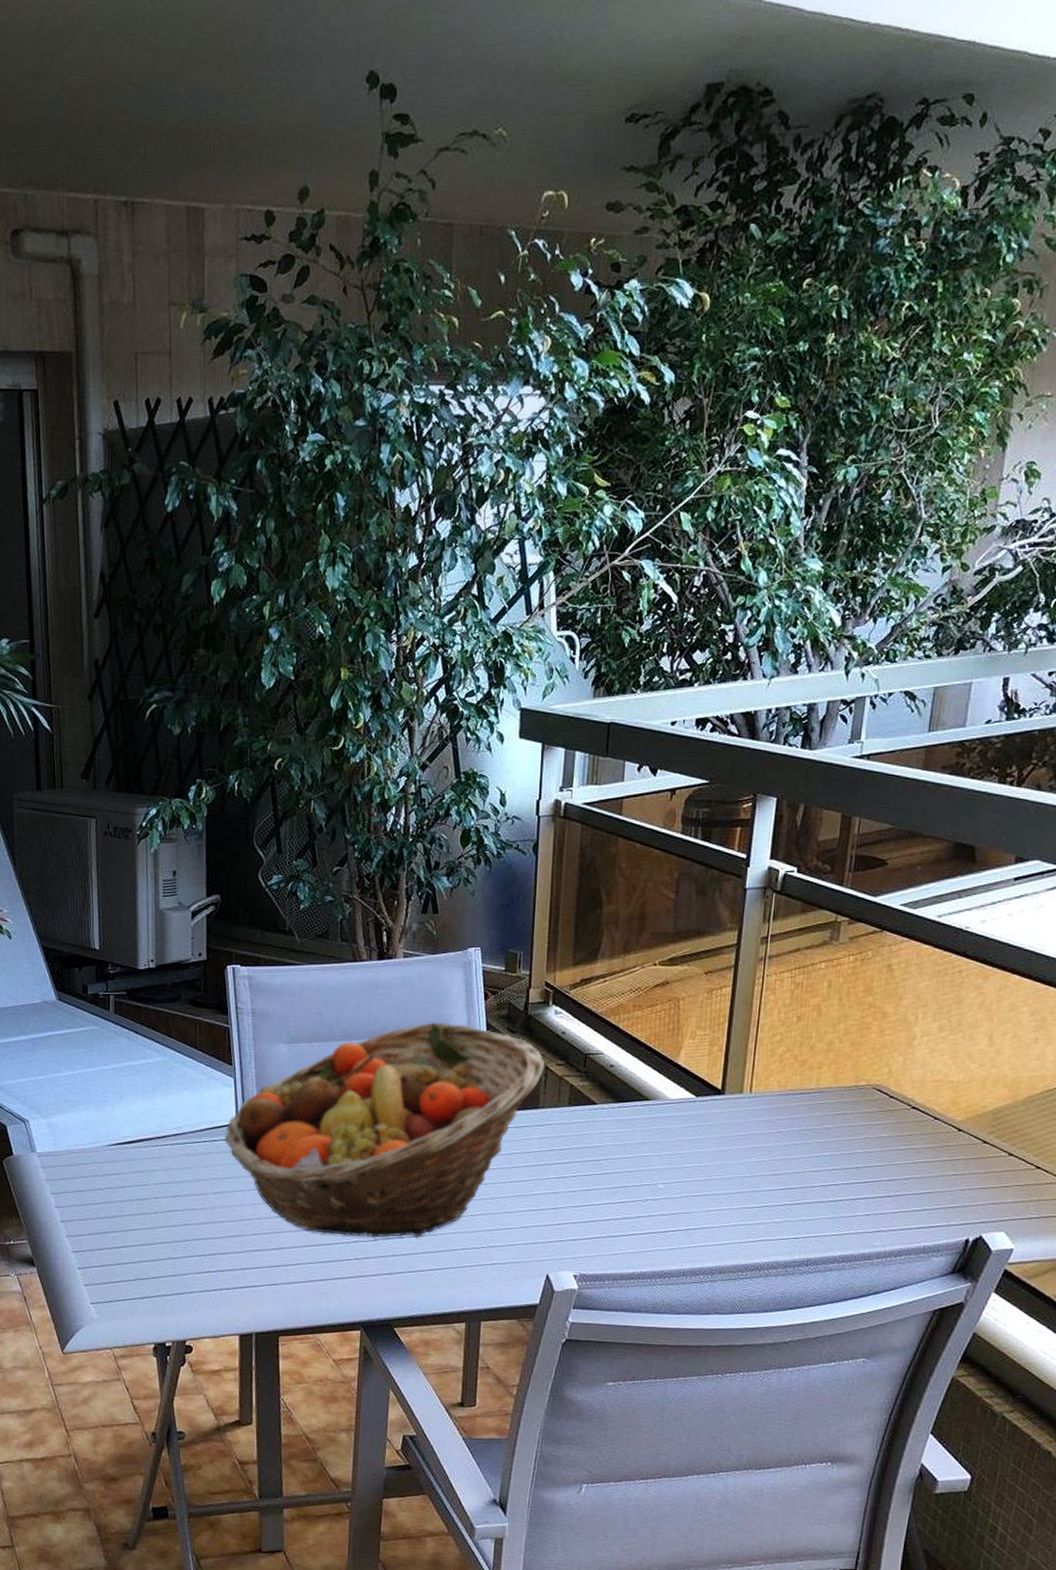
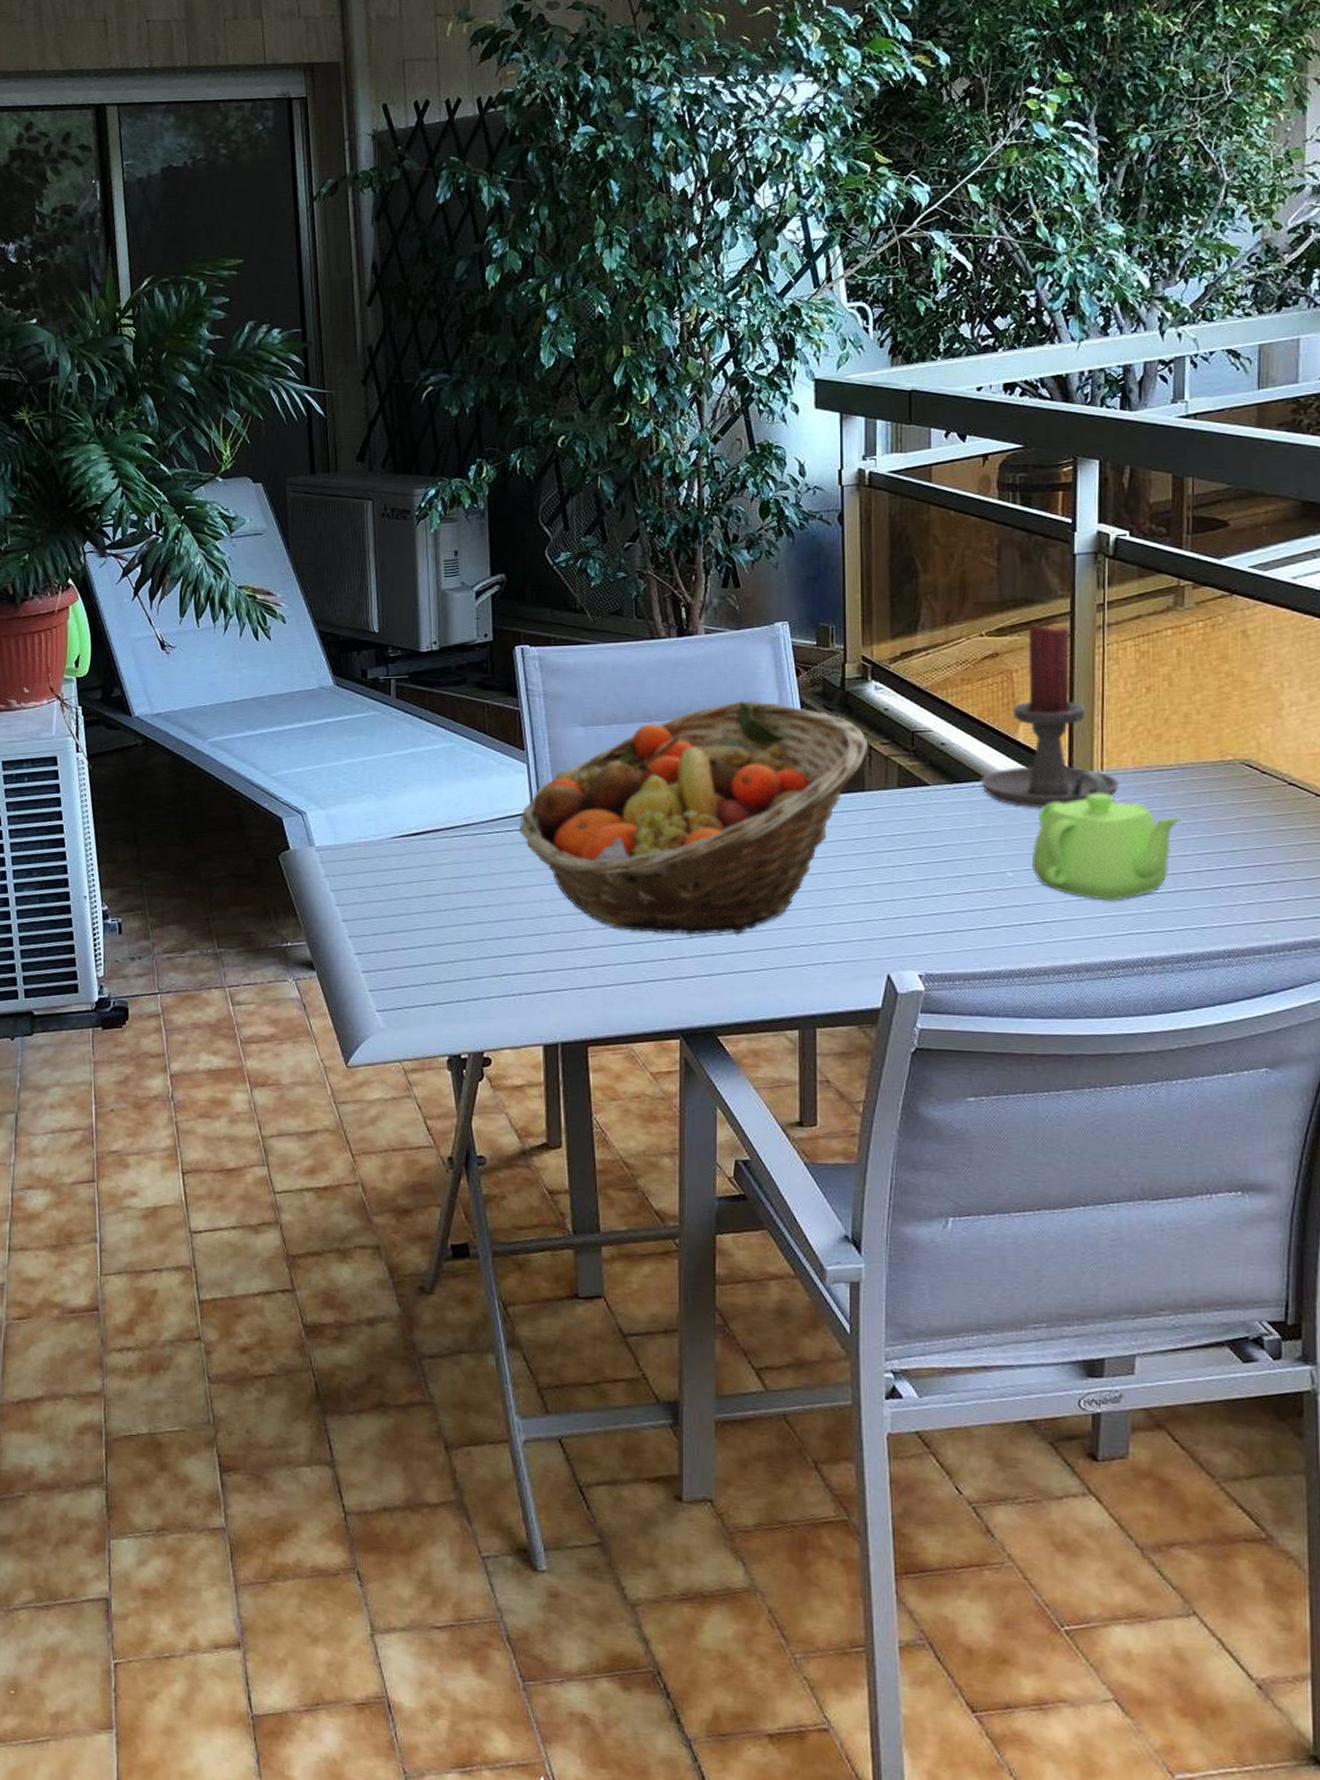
candle holder: none [642,954,765,1127] -> present [980,624,1120,809]
teapot: none [680,1113,816,1211] -> present [1031,793,1183,901]

